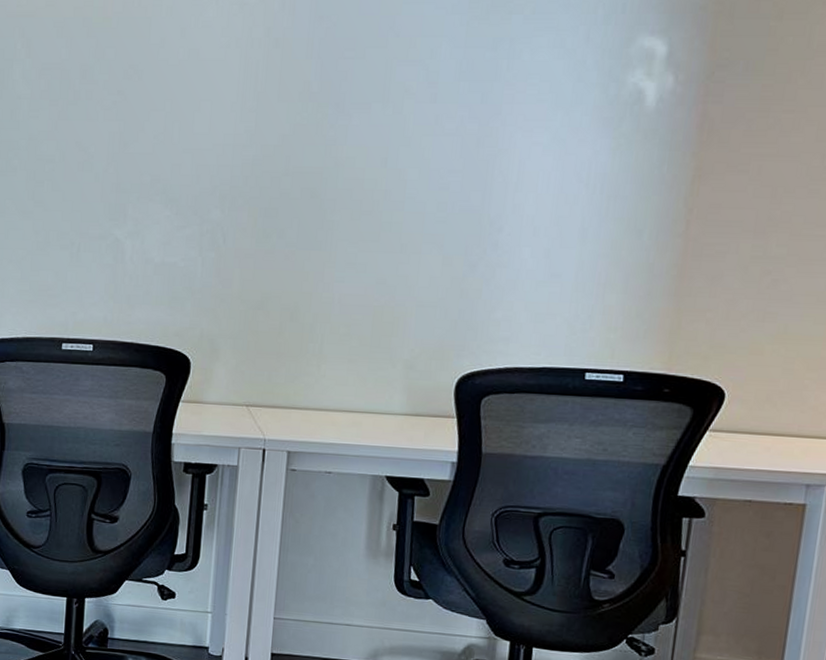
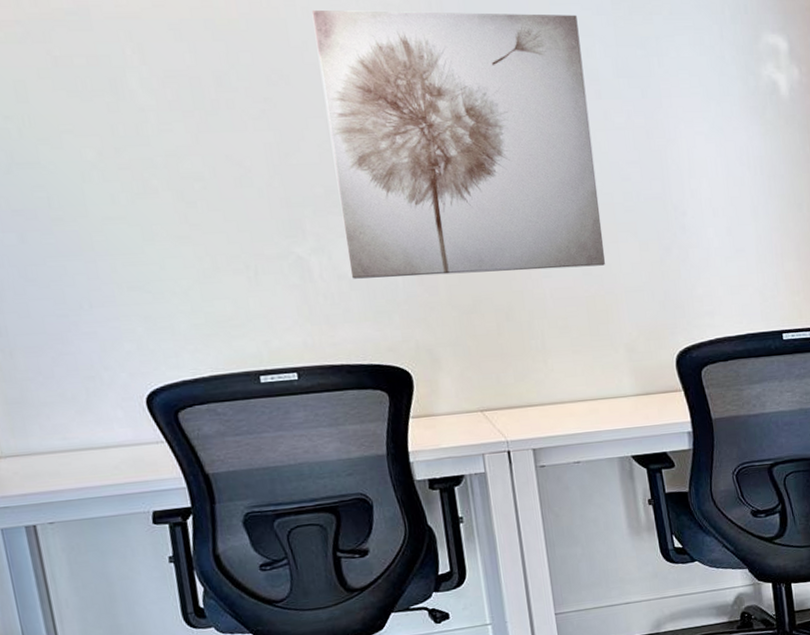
wall art: none [157,9,429,276] -> present [311,9,605,279]

